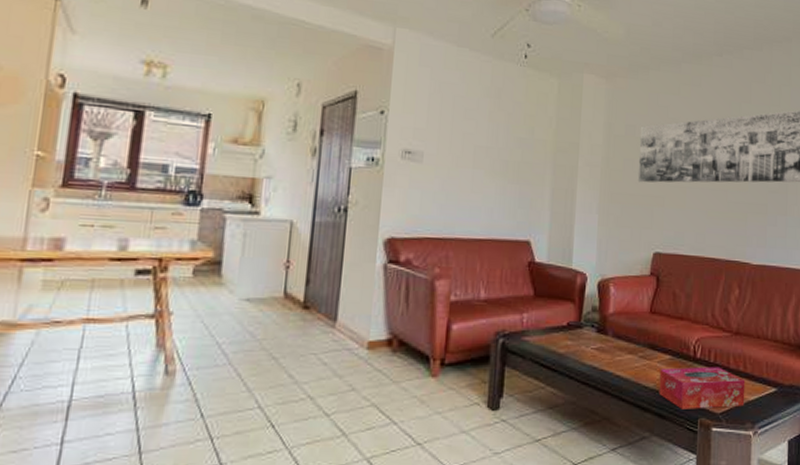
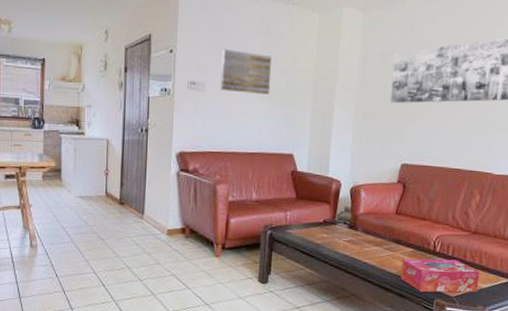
wall art: none [442,112,505,169] -> present [220,48,272,94]

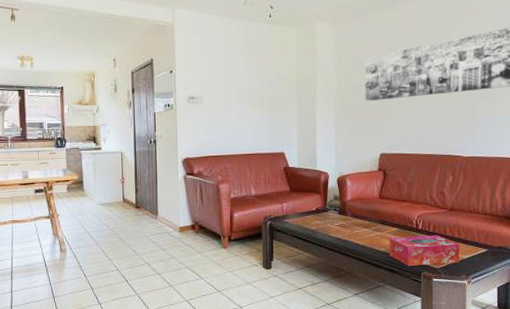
wall art: present [220,48,272,94] -> none [215,66,260,103]

